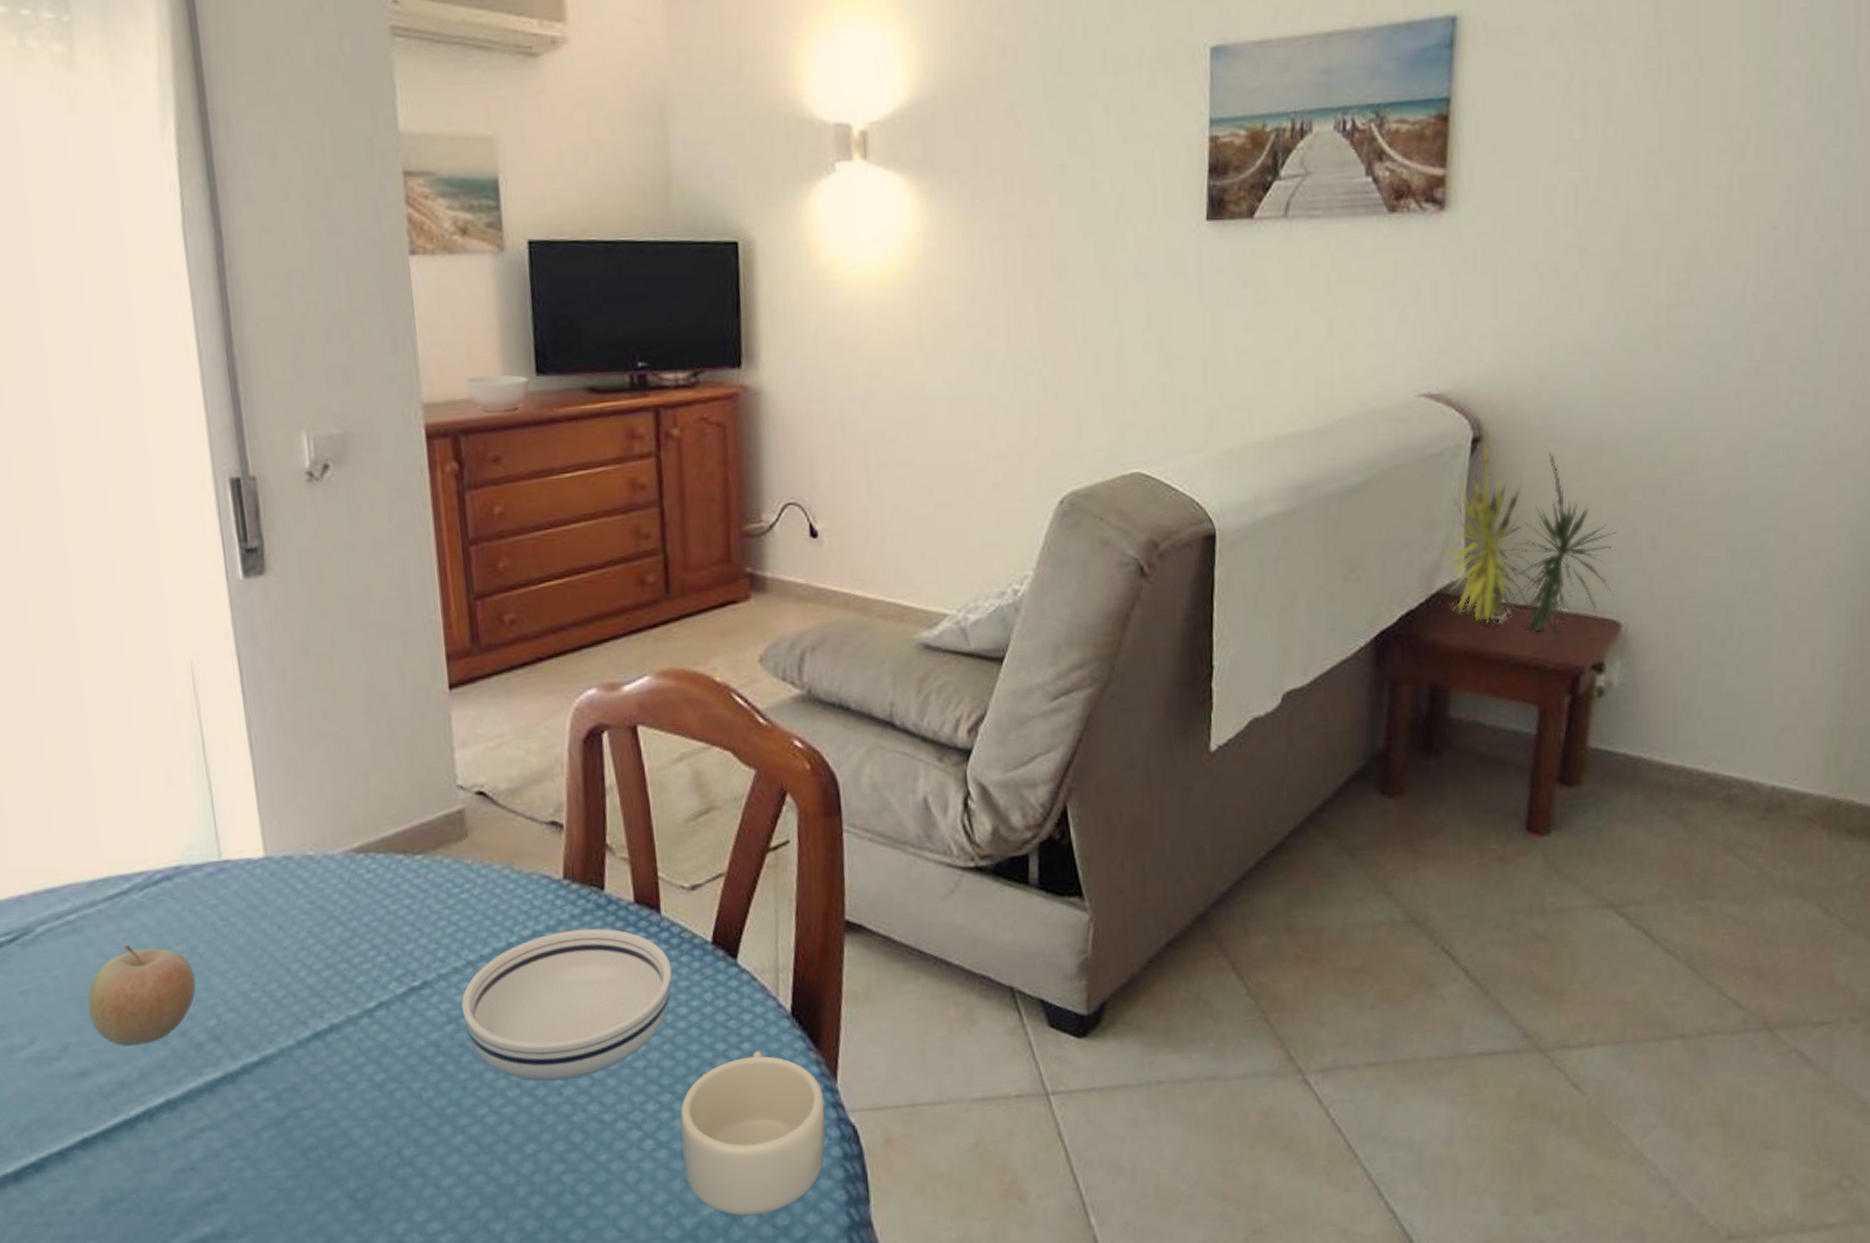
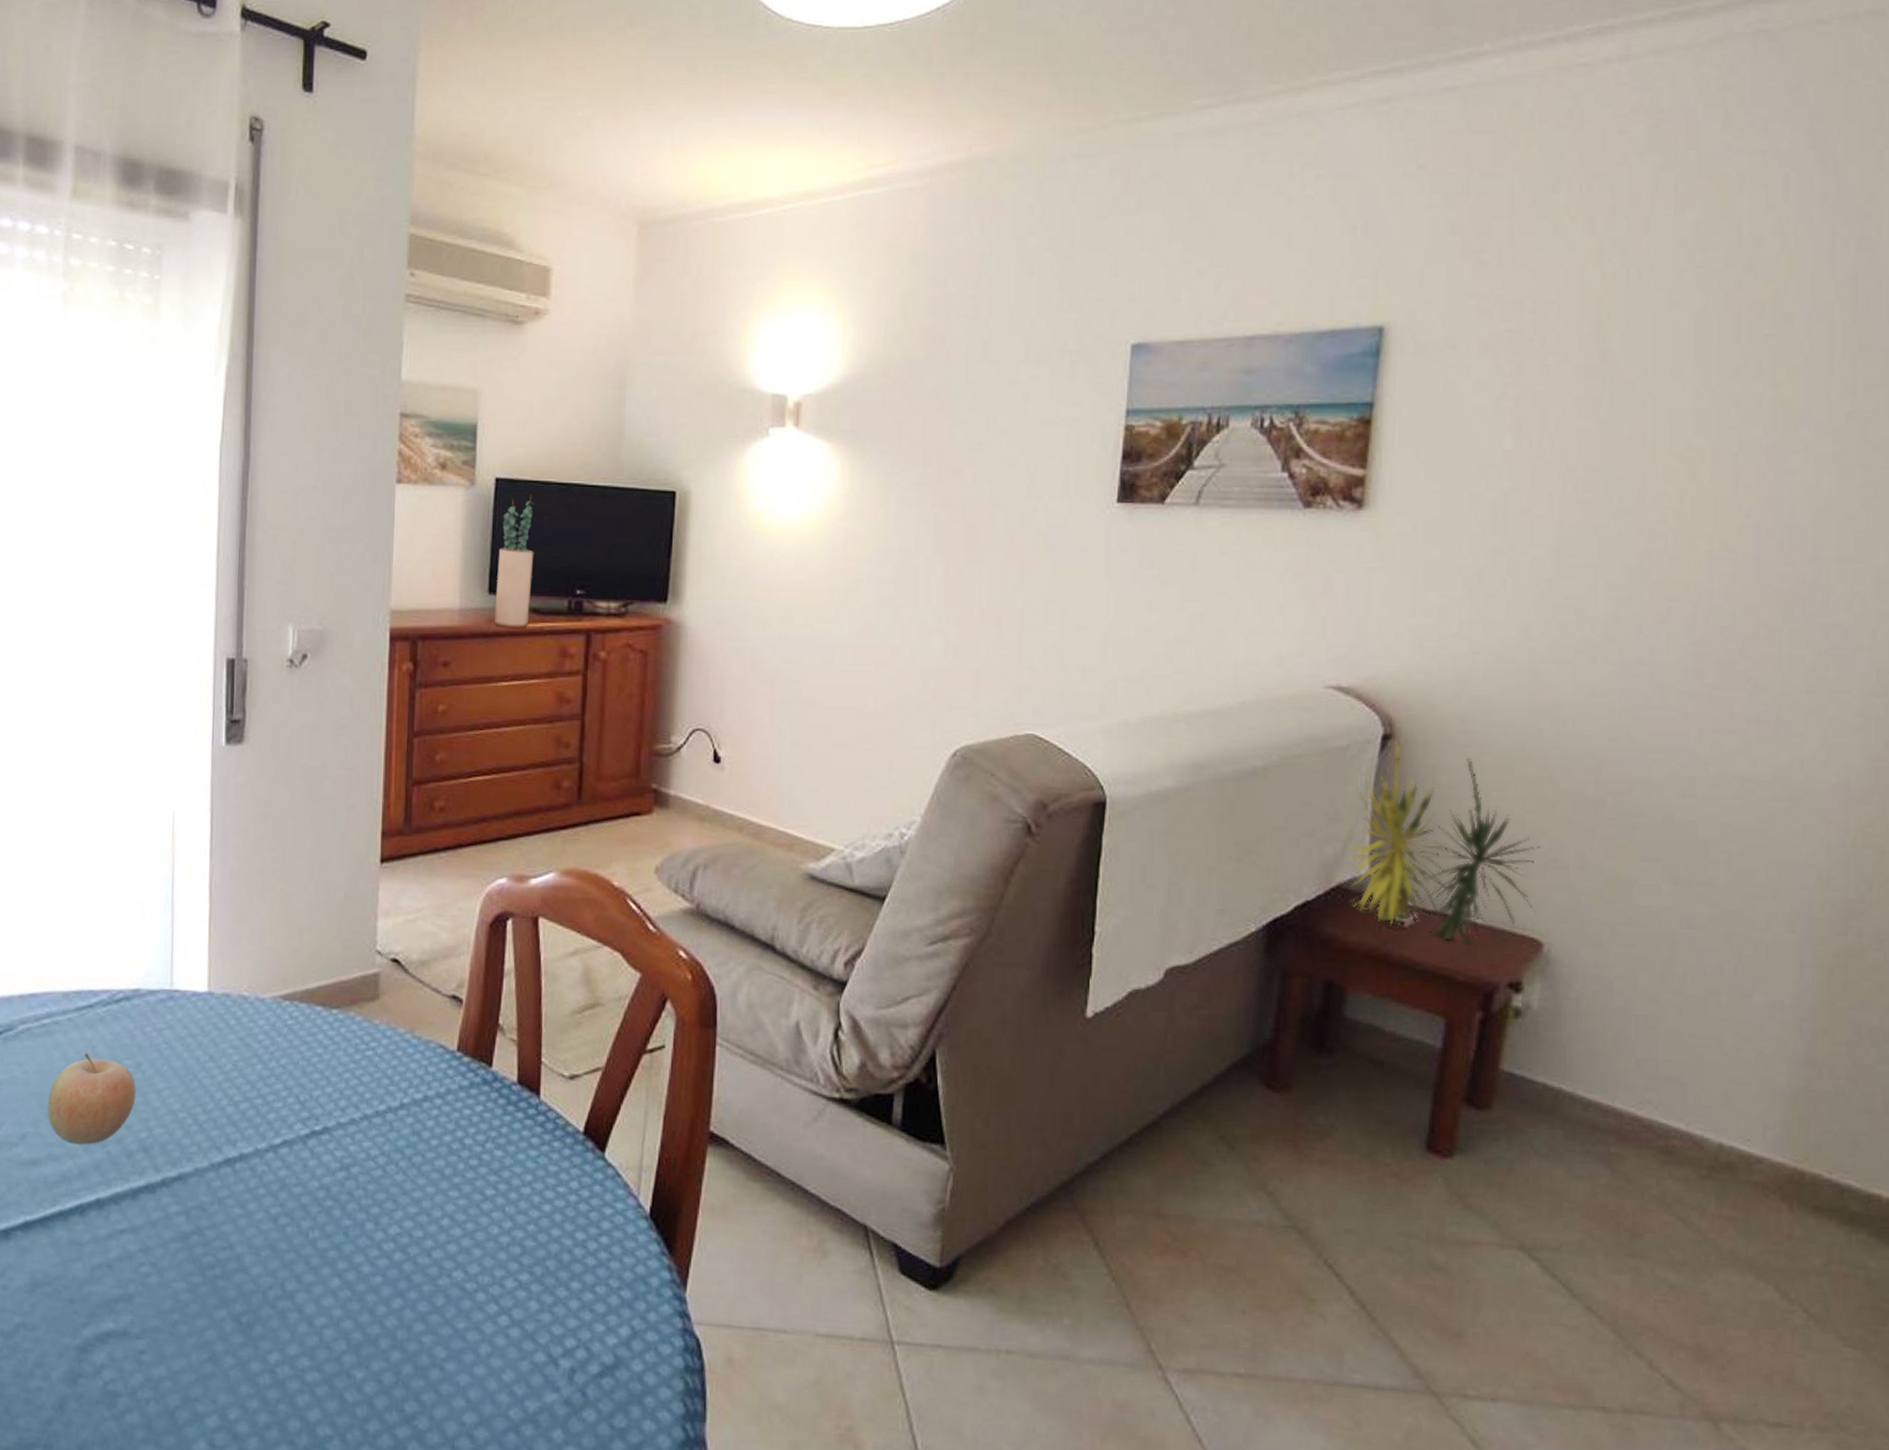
bowl: present [461,928,672,1082] -> none [353,1099,544,1244]
bowl: present [464,374,529,414] -> none [428,590,482,624]
vase: none [542,257,587,414] -> present [494,494,534,630]
mug: present [680,1051,825,1216] -> none [533,1246,672,1412]

